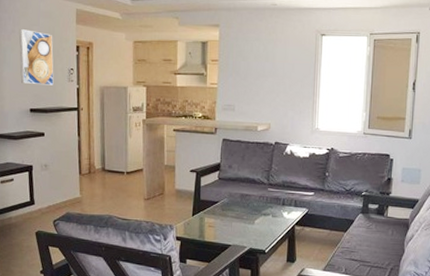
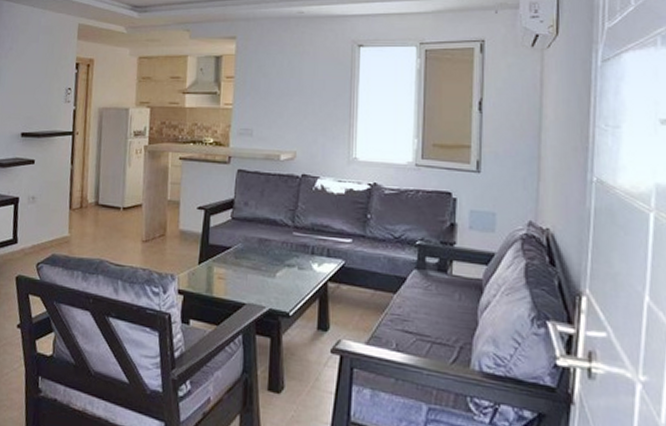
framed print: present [19,29,54,86] -> none [14,46,52,107]

